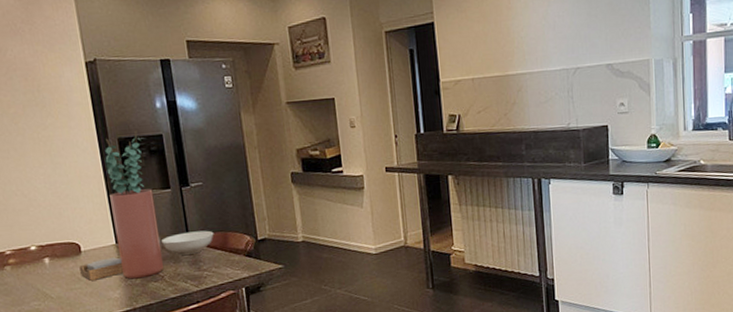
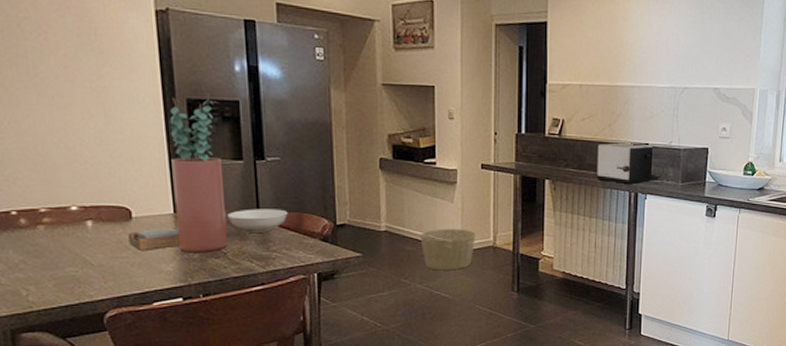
basket: none [335,232,388,275] -> present [420,228,476,271]
toaster: none [494,129,562,171] -> present [595,142,660,184]

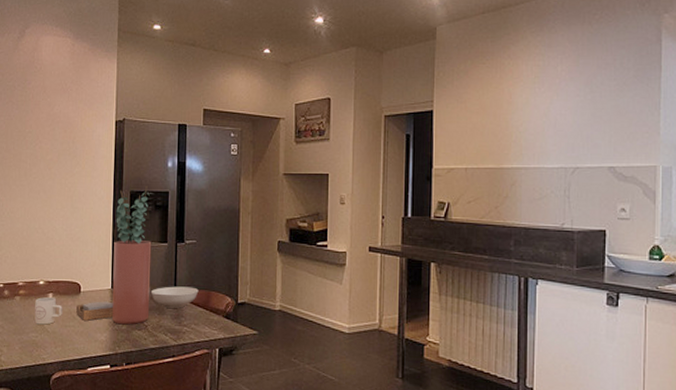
mug: none [67,225,110,257] -> present [34,297,62,325]
basket: present [420,228,476,271] -> none [310,309,362,353]
toaster: present [595,142,660,184] -> none [482,225,552,268]

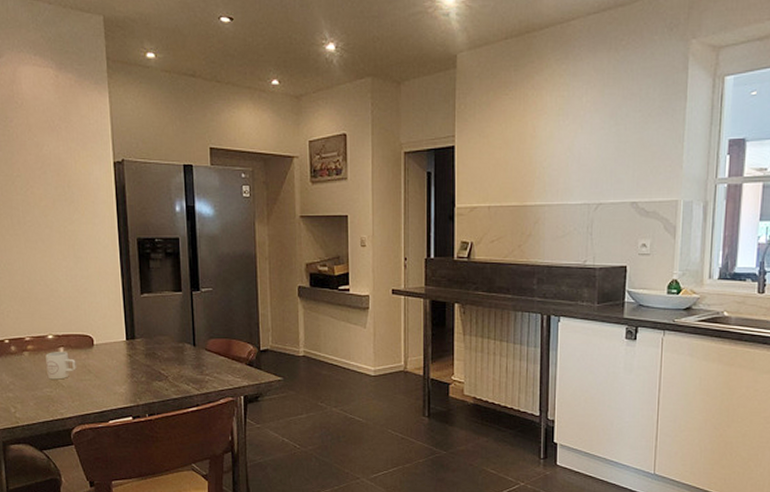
napkin holder: present [76,301,114,321] -> none [91,353,131,374]
vase: present [111,185,152,325] -> none [123,231,169,376]
bowl: present [150,286,199,308] -> none [168,336,219,358]

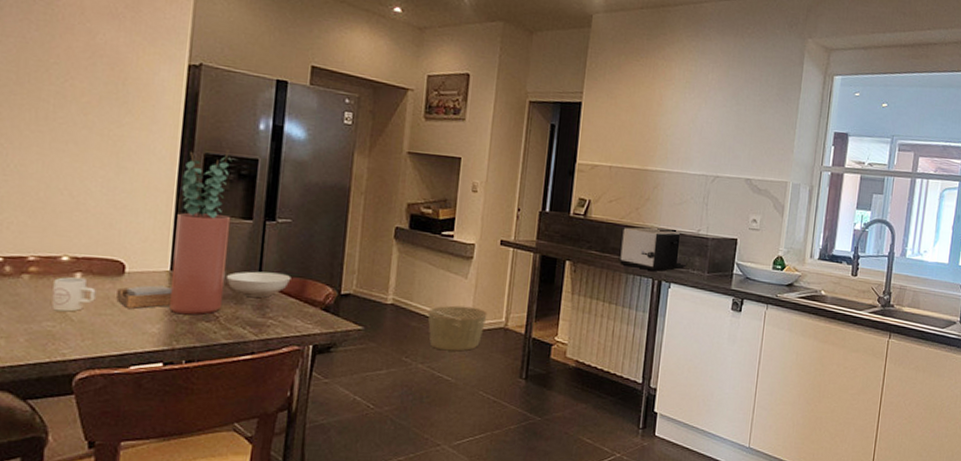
napkin holder: none [91,353,131,374] -> present [116,285,172,309]
vase: none [123,231,169,376] -> present [169,148,232,315]
bowl: none [168,336,219,358] -> present [225,271,291,298]
basket: none [335,353,388,395] -> present [427,305,488,352]
toaster: none [506,264,574,306] -> present [618,227,686,271]

